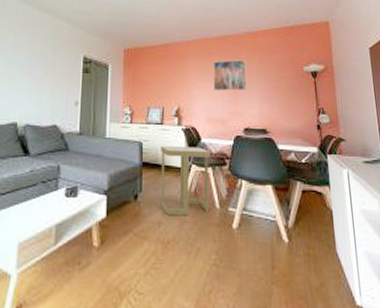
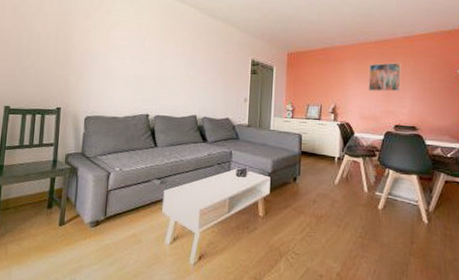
side table: present [161,146,211,216] -> none [316,138,363,197]

